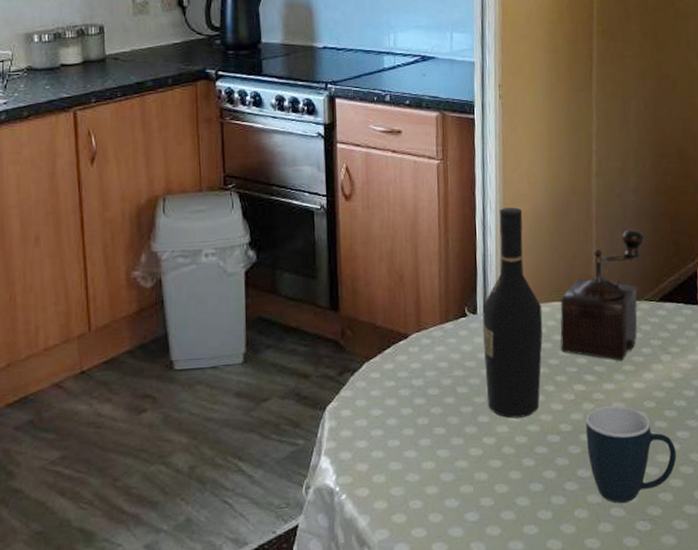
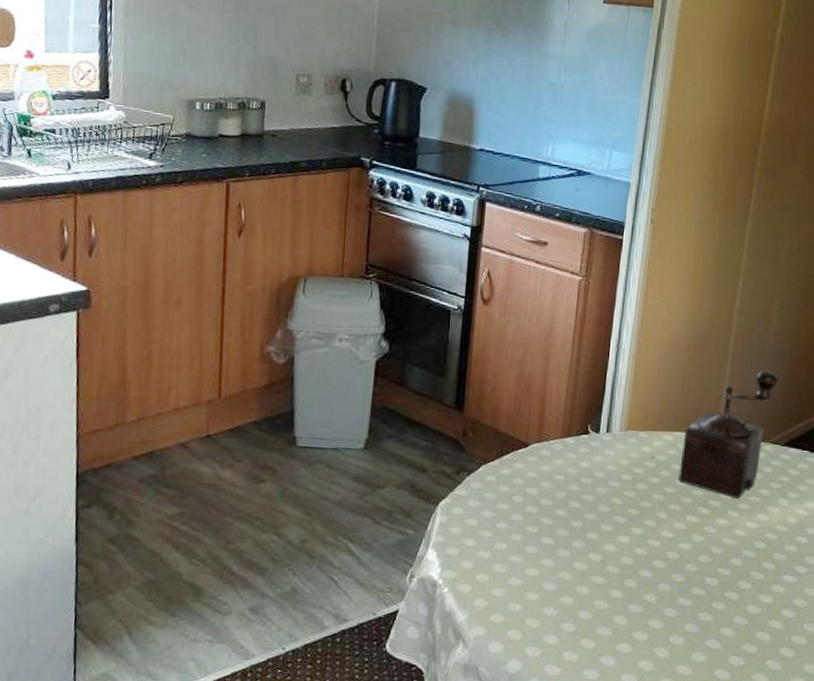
wine bottle: present [482,207,543,418] -> none [598,332,666,540]
mug: present [585,406,676,503] -> none [691,541,780,636]

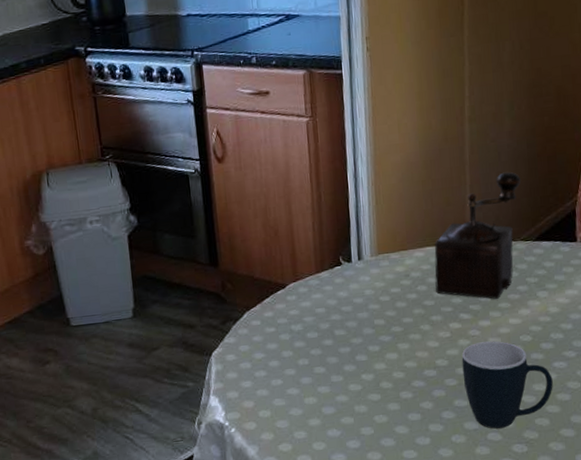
mug: none [691,541,780,636] -> present [462,340,553,429]

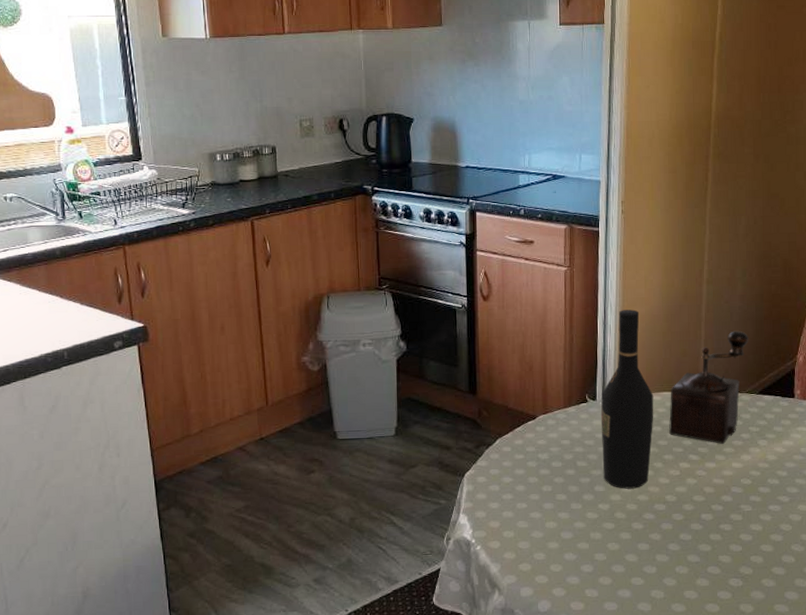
wine bottle: none [356,158,418,356] -> present [600,309,654,489]
mug: present [462,340,553,429] -> none [688,482,768,563]

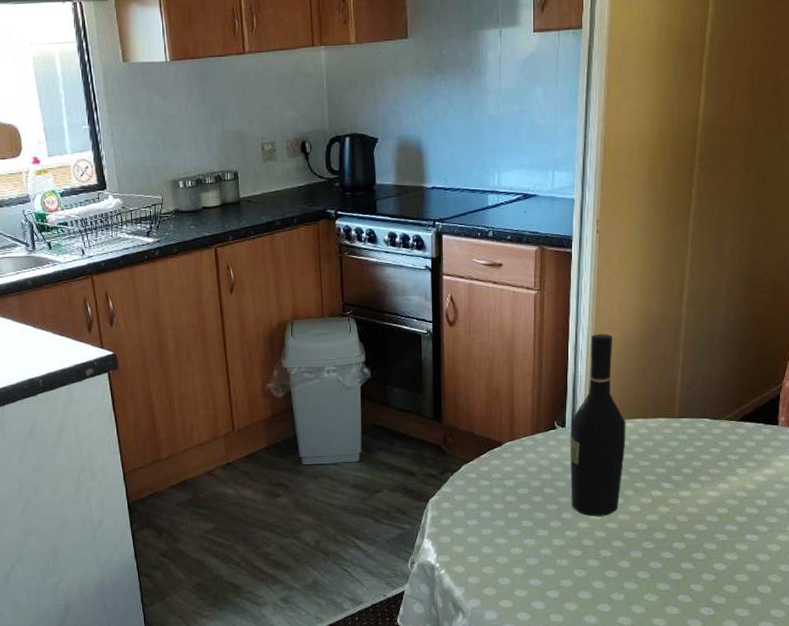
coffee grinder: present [669,331,748,444] -> none [642,355,730,472]

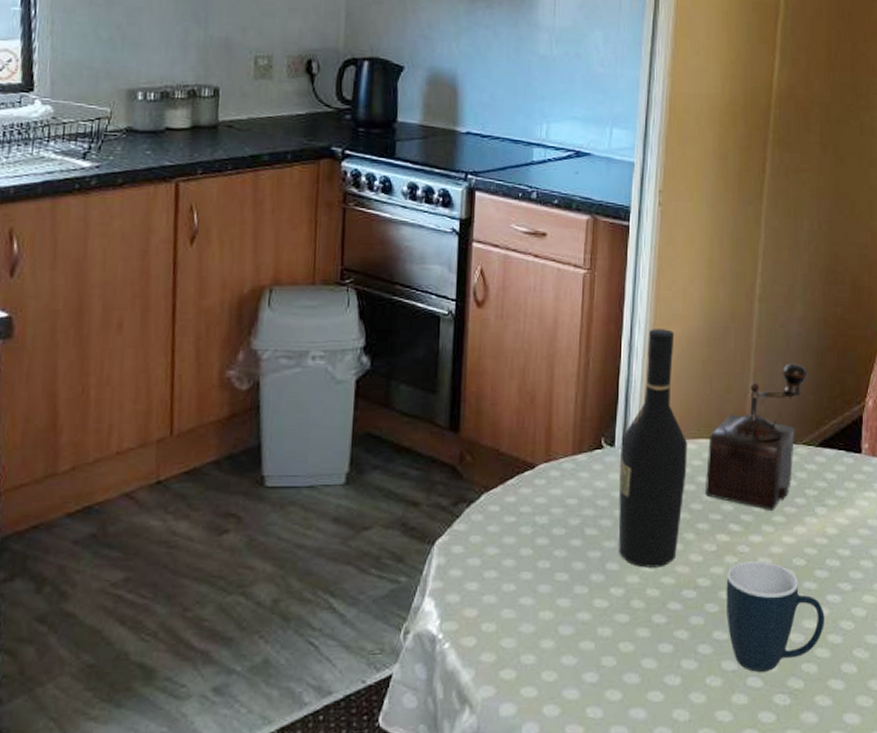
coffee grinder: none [642,355,730,472] -> present [705,363,808,510]
mug: none [660,510,744,591] -> present [726,561,825,672]

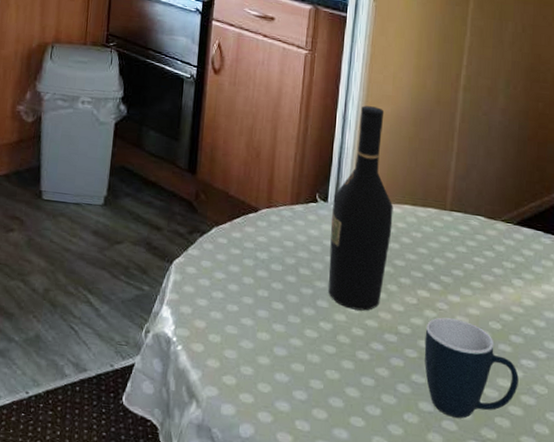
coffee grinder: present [705,363,808,510] -> none [408,147,508,276]

